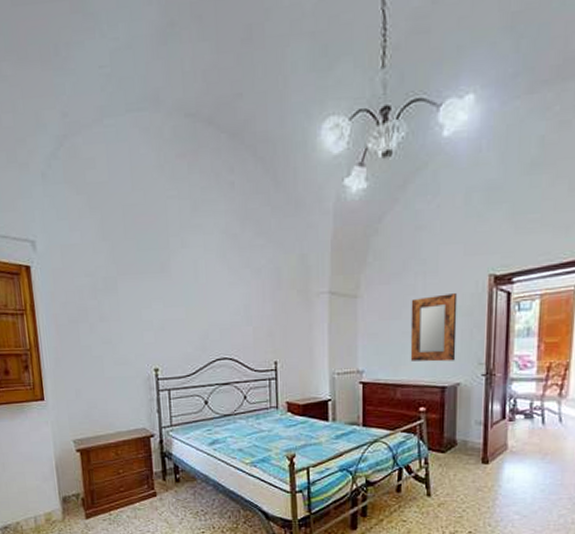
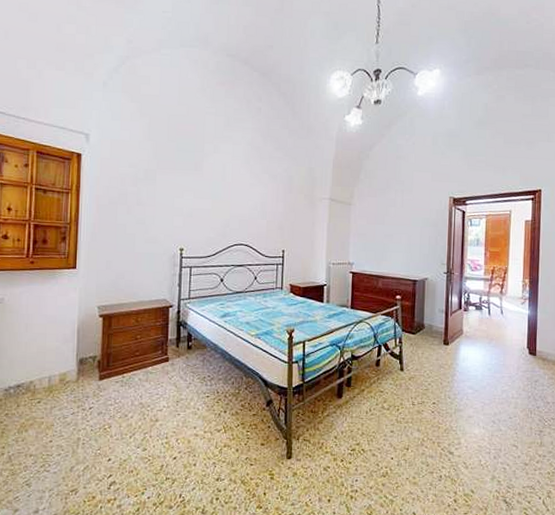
home mirror: present [410,293,458,362] -> none [390,208,427,260]

